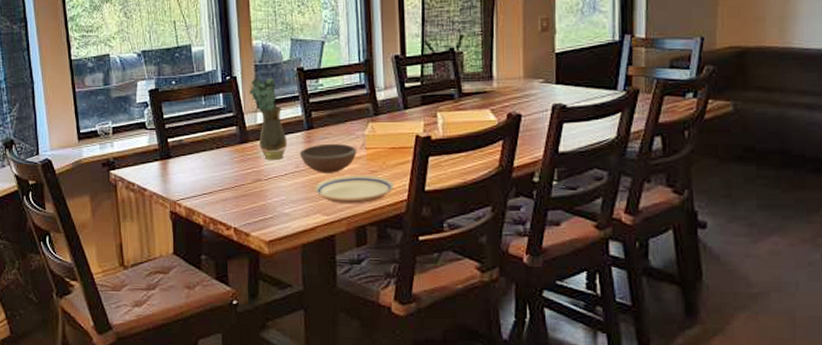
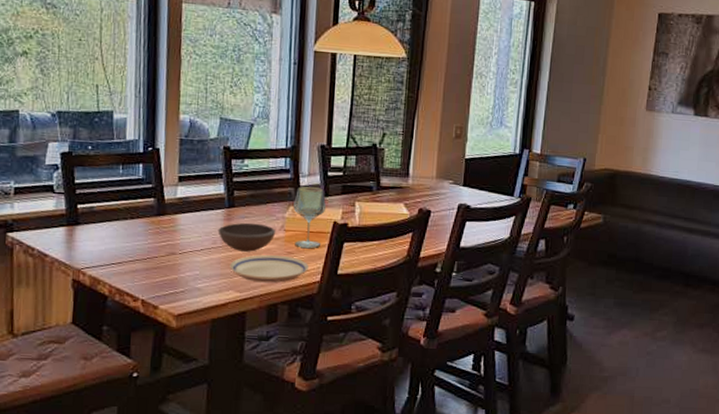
vase: present [249,75,288,160] -> none [172,149,207,235]
wine glass: none [372,100,407,166] -> present [293,186,327,249]

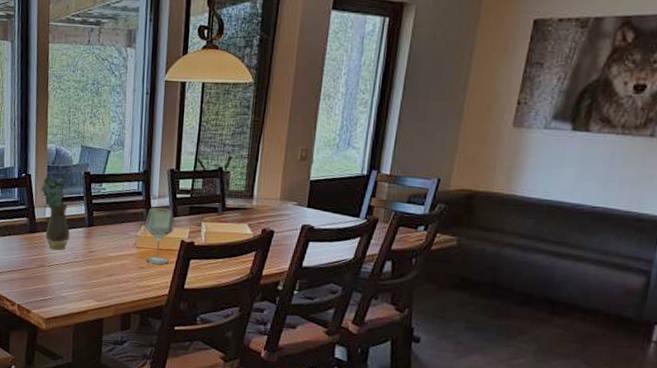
vase: none [172,149,207,235] -> present [41,174,70,250]
bowl: present [218,222,276,252] -> none [79,240,130,266]
plate: present [230,254,309,283] -> none [89,269,158,294]

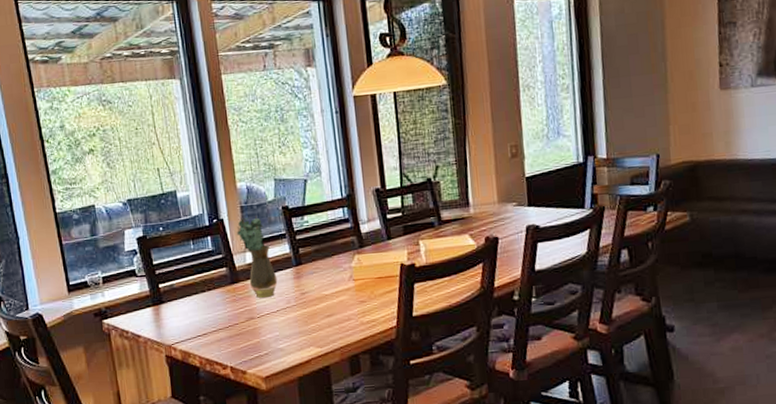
wine glass: present [145,207,175,265] -> none [358,231,391,296]

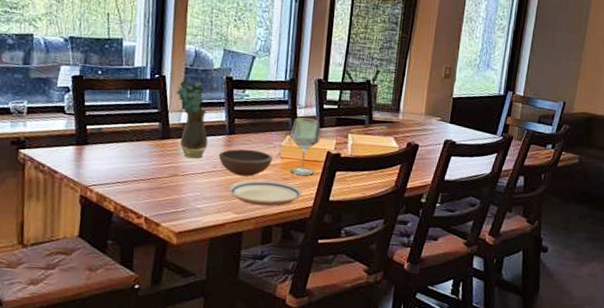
bowl: none [289,277,346,307] -> present [218,149,273,177]
plate: none [306,305,383,335] -> present [228,179,303,206]
wine glass: none [358,231,391,296] -> present [290,117,322,176]

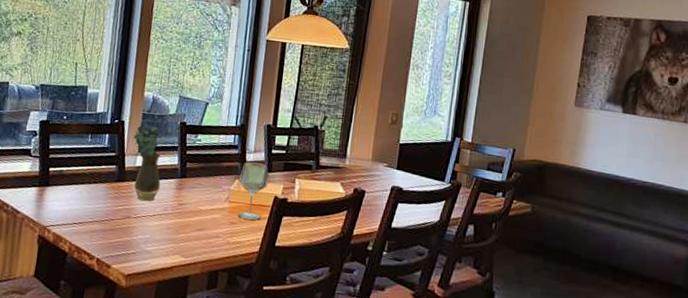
bowl: present [218,149,273,177] -> none [169,192,222,220]
plate: present [228,179,303,206] -> none [177,223,249,251]

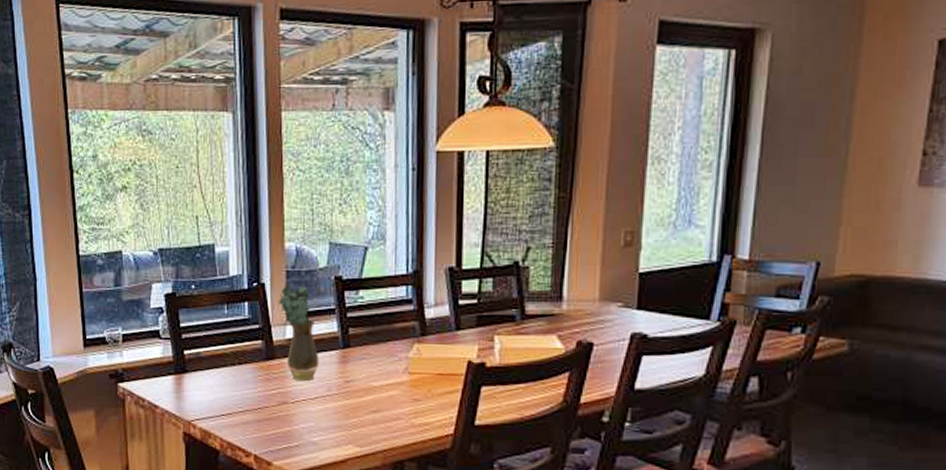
wine glass: present [238,162,269,221] -> none [418,318,459,395]

